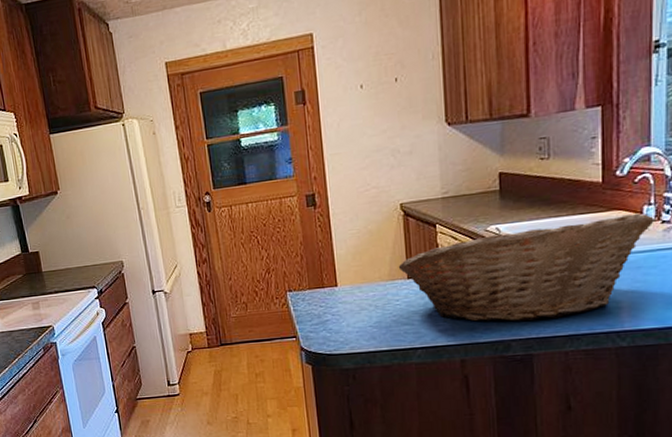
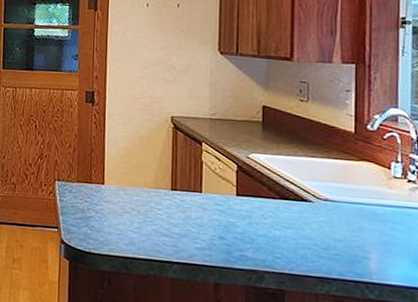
fruit basket: present [398,213,654,322] -> none [163,155,401,258]

